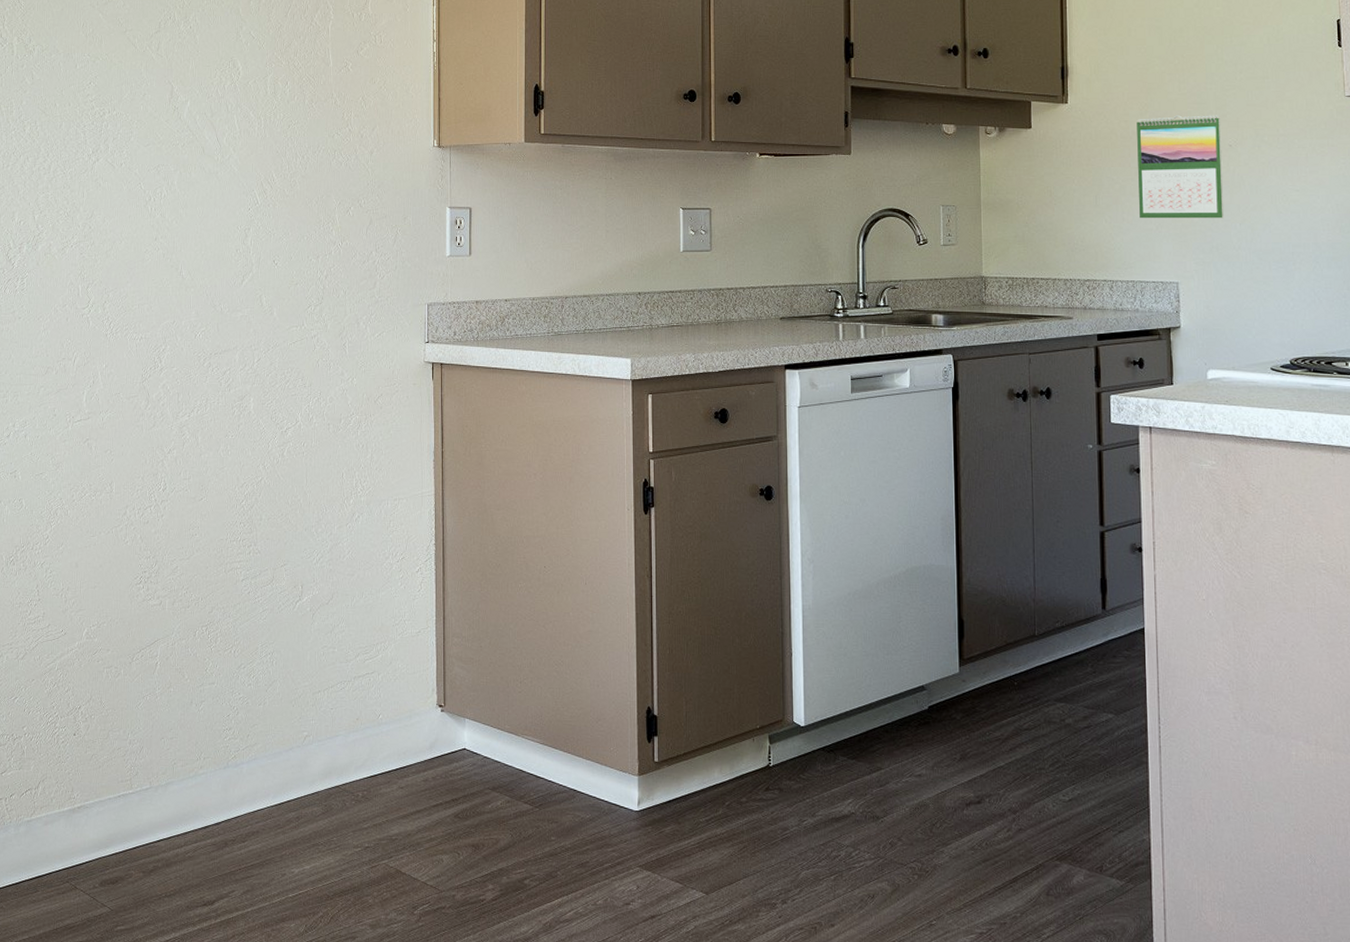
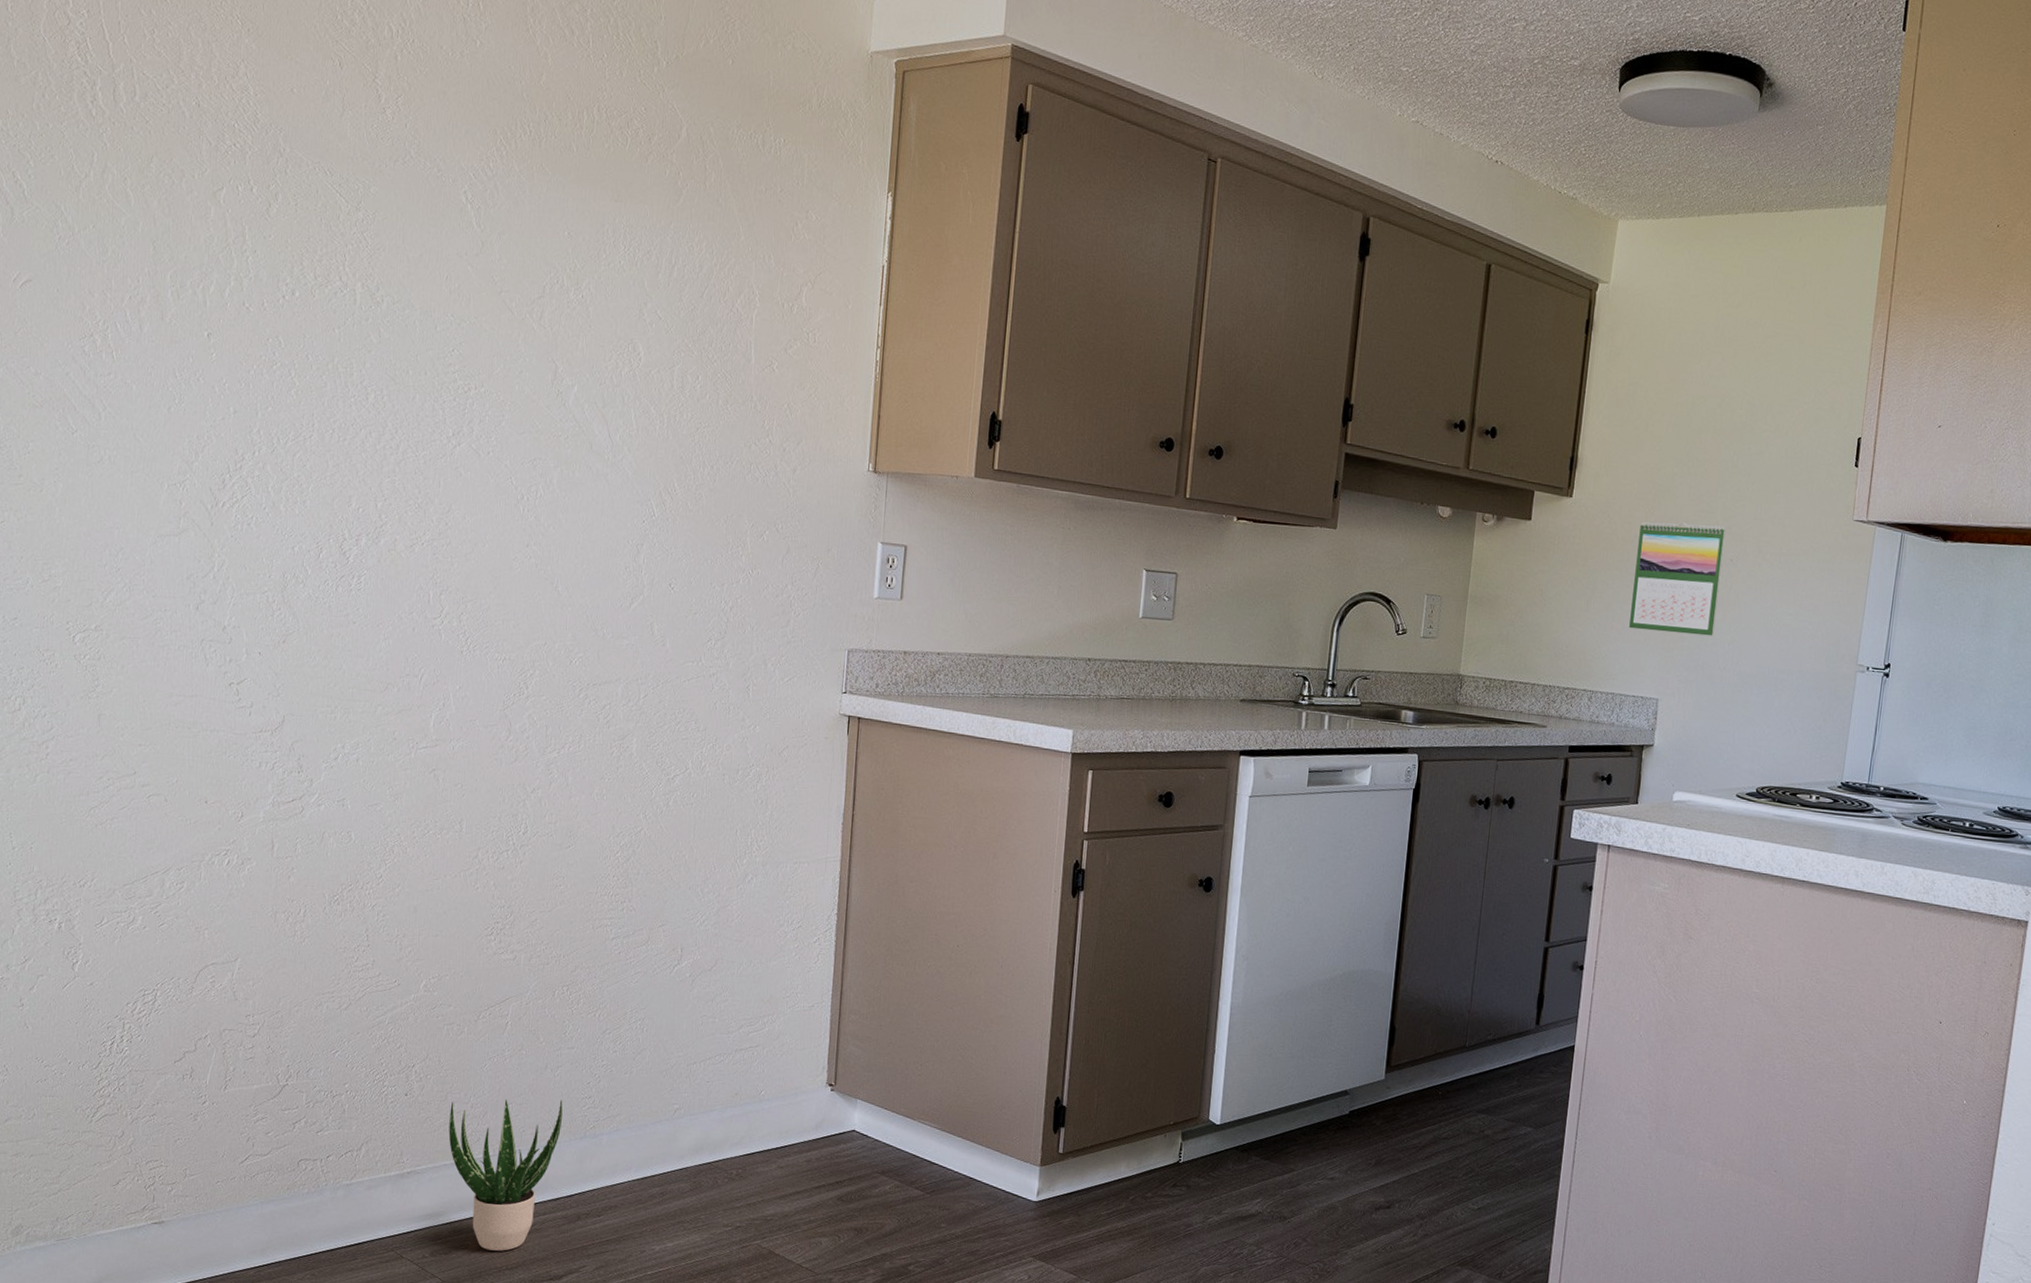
potted plant: none [111,733,207,879] -> present [448,1099,563,1251]

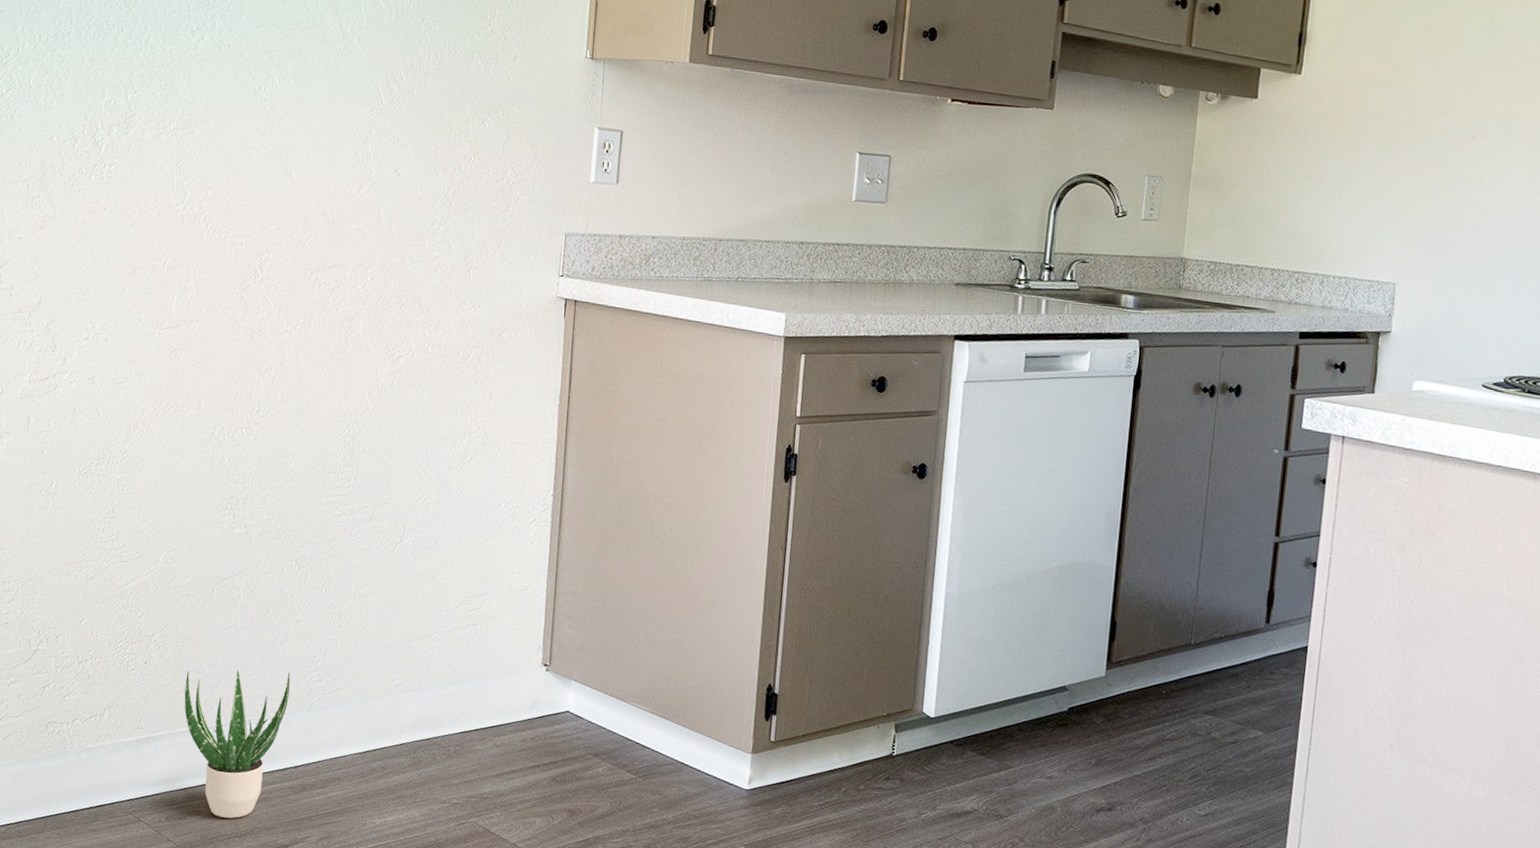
calendar: present [1629,522,1726,636] -> none [1363,98,1468,218]

